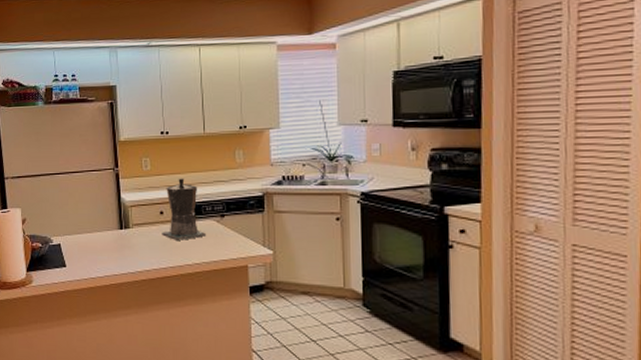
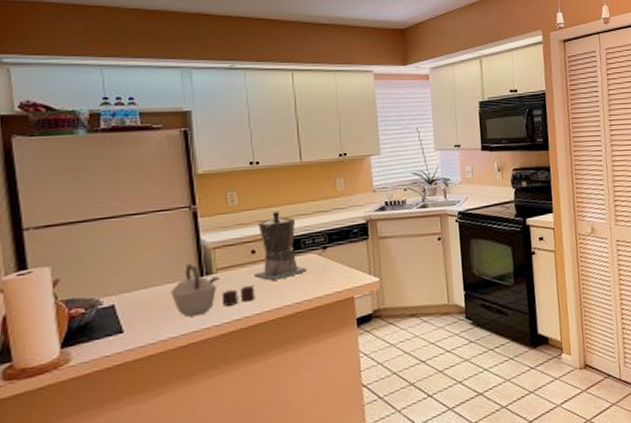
kettle: none [99,218,162,262] -> present [171,264,255,317]

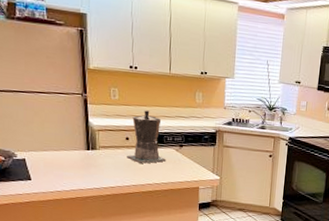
kettle: present [171,264,255,317] -> none [65,139,126,179]

